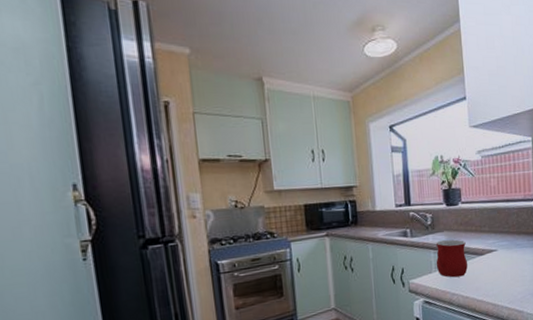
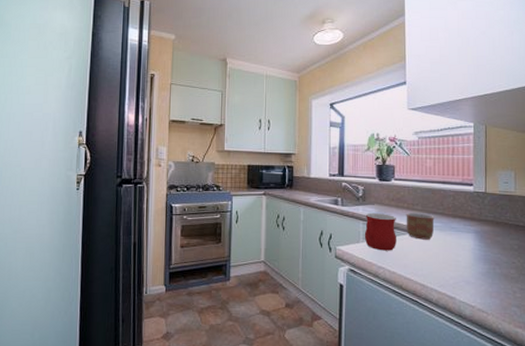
mug: none [474,234,501,261] -> present [406,213,435,240]

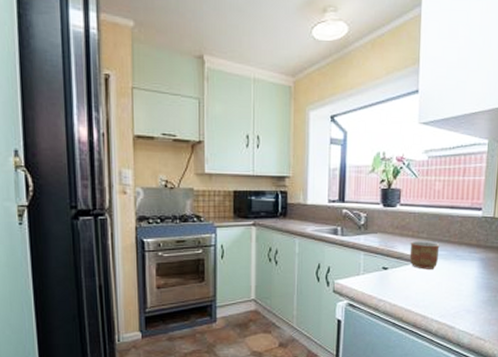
mug: present [364,213,396,251] -> none [365,243,400,283]

